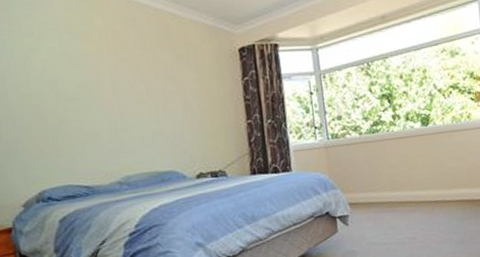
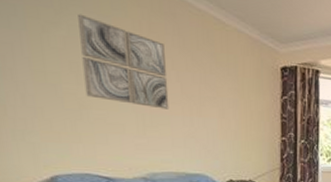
wall art: none [54,36,137,112] -> present [78,13,170,110]

